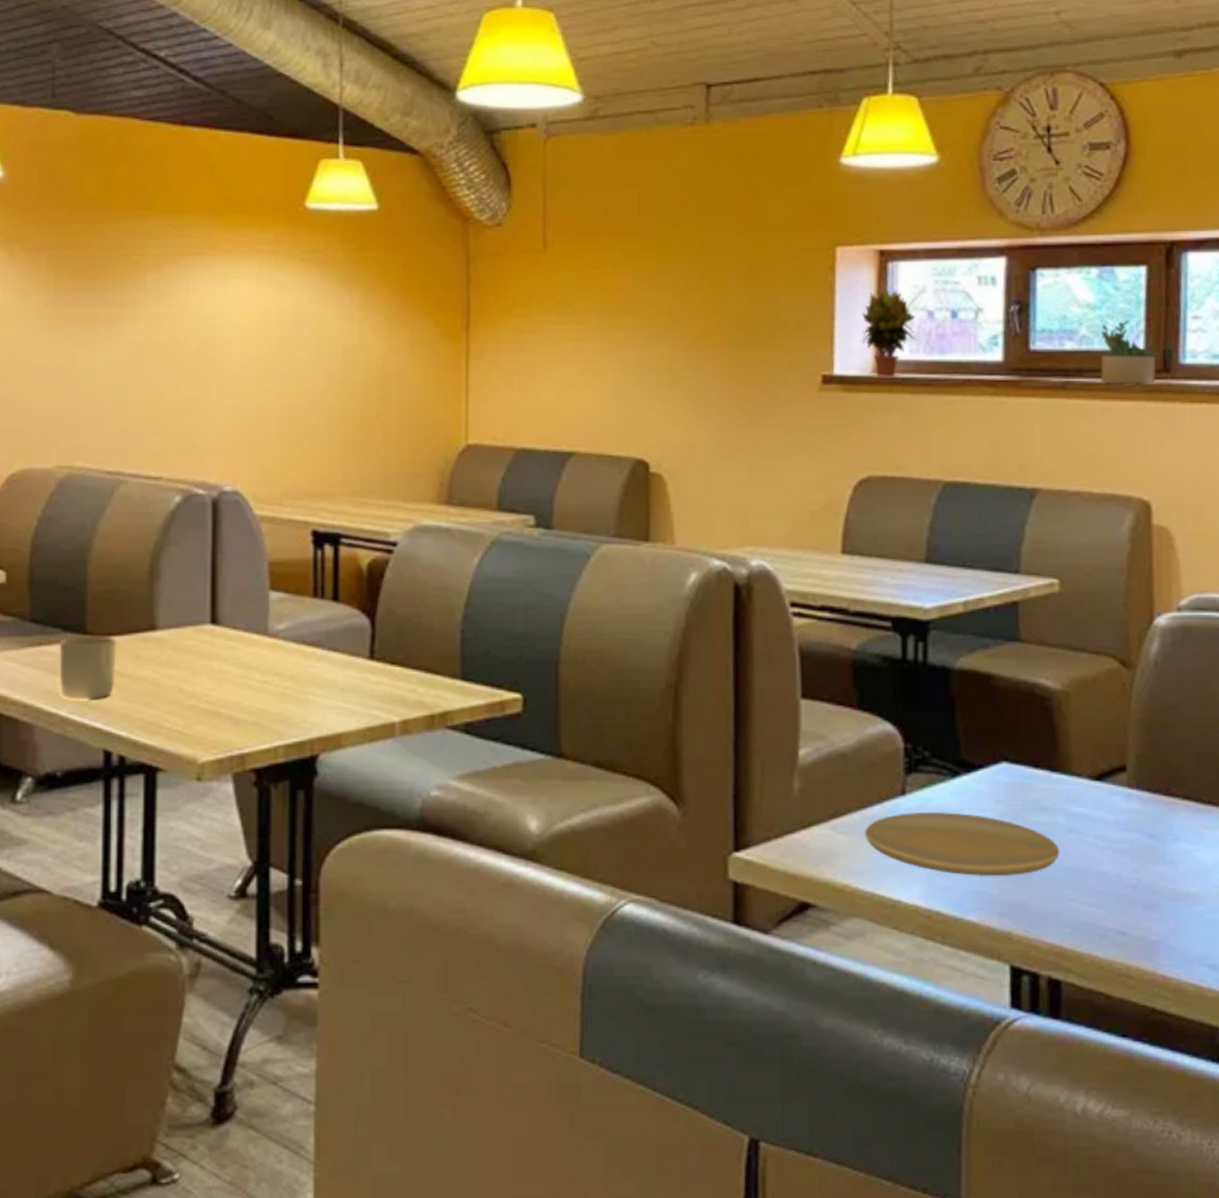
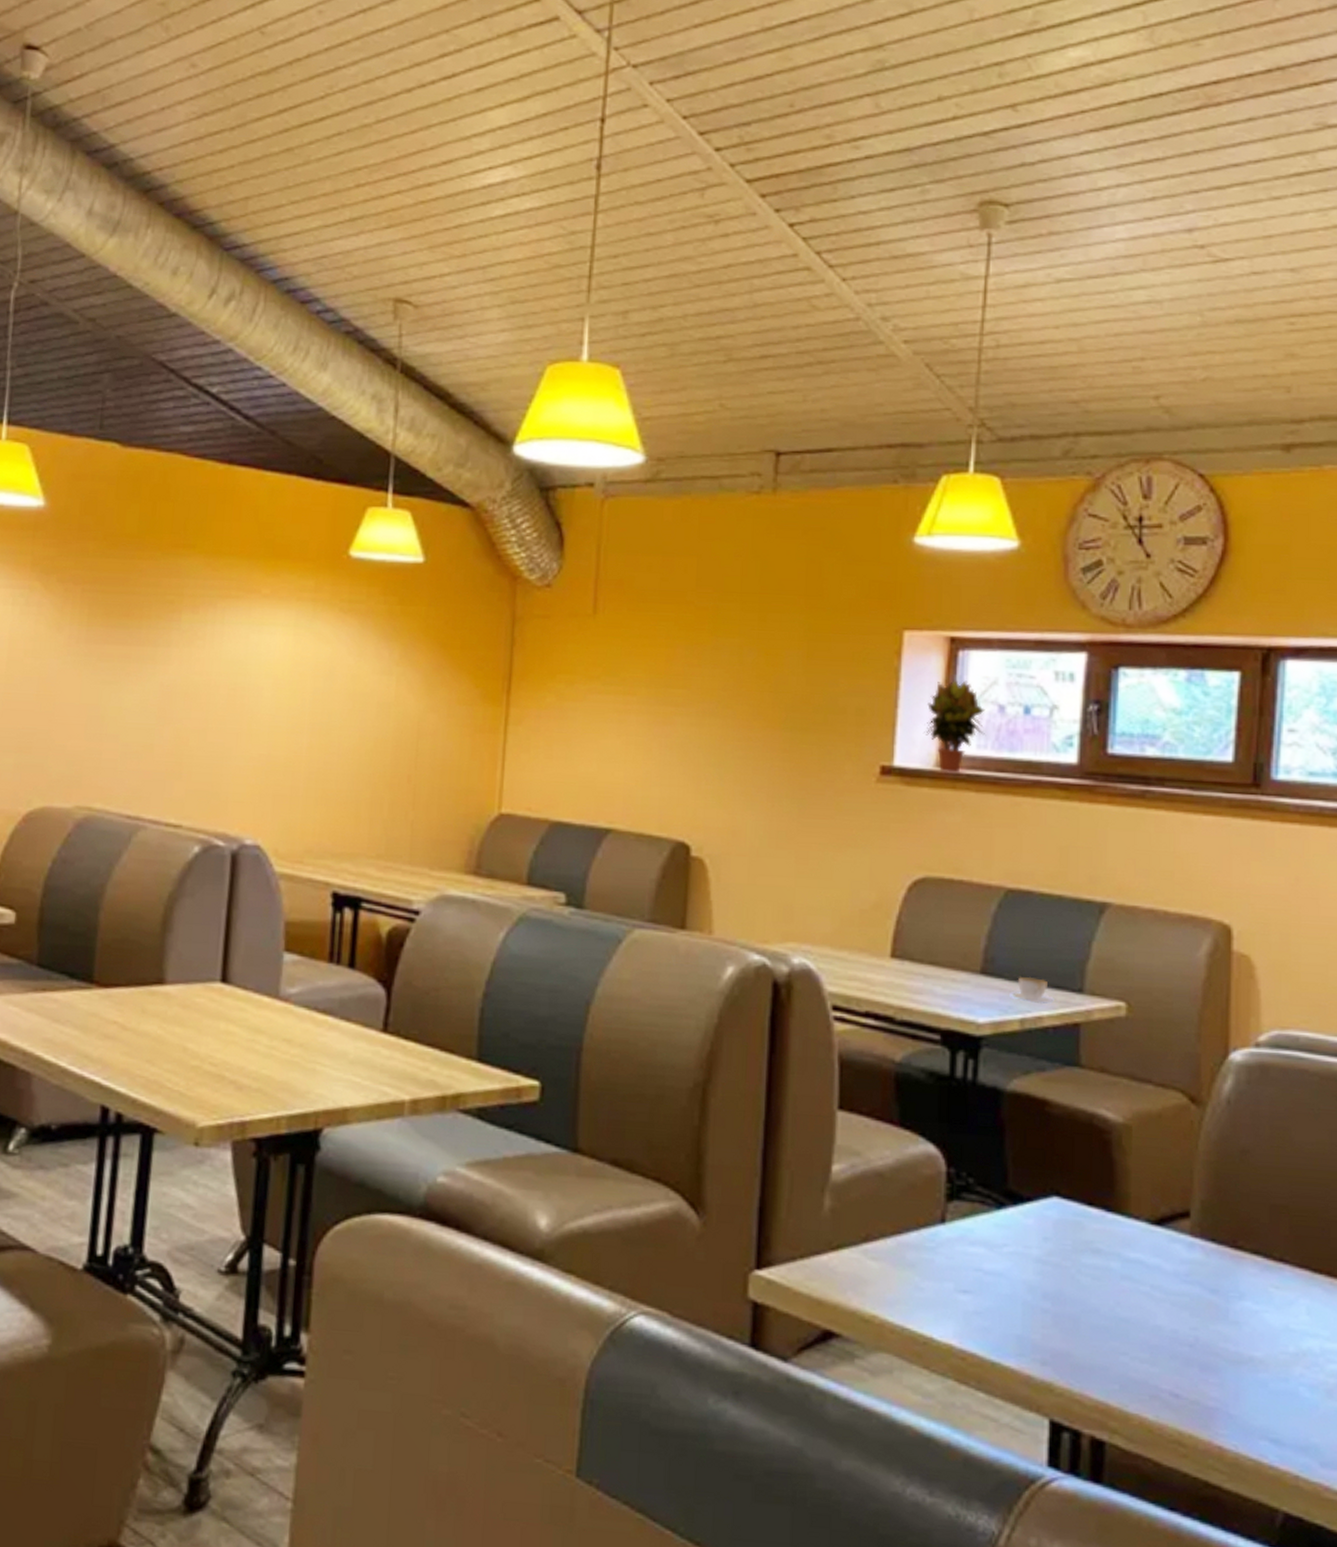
mug: present [59,634,117,701] -> none [61,984,123,1053]
plate: present [865,812,1060,877] -> none [898,1242,1112,1322]
teacup: none [955,563,992,587] -> present [1012,977,1053,1005]
succulent plant: present [1100,320,1158,385] -> none [1184,728,1248,799]

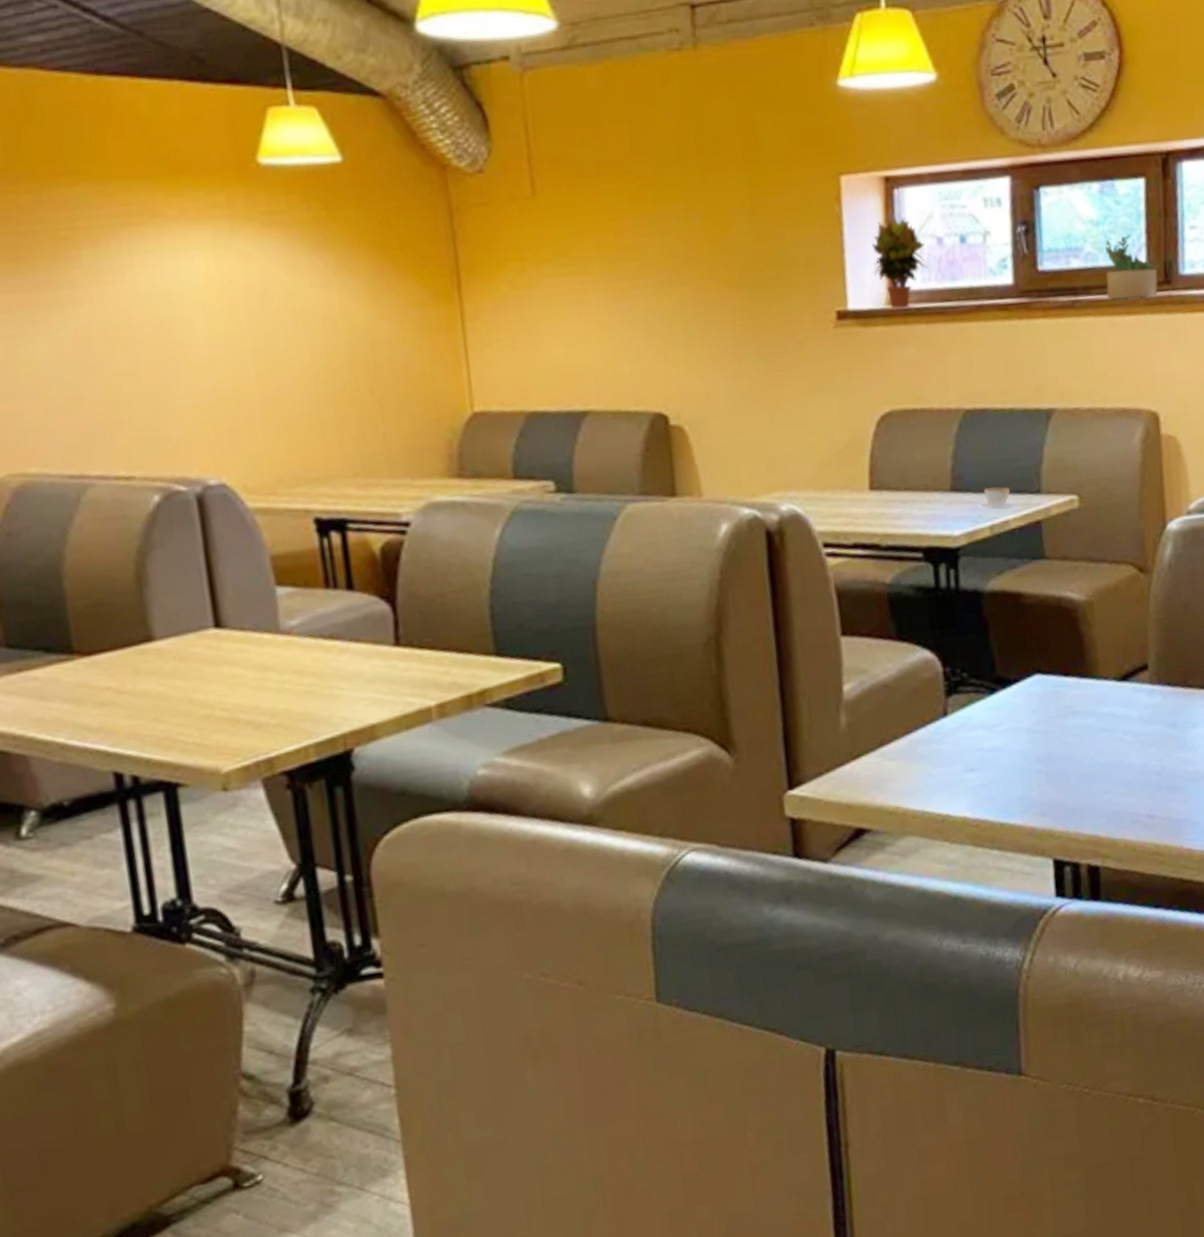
succulent plant: none [1184,728,1248,799] -> present [1104,234,1159,300]

